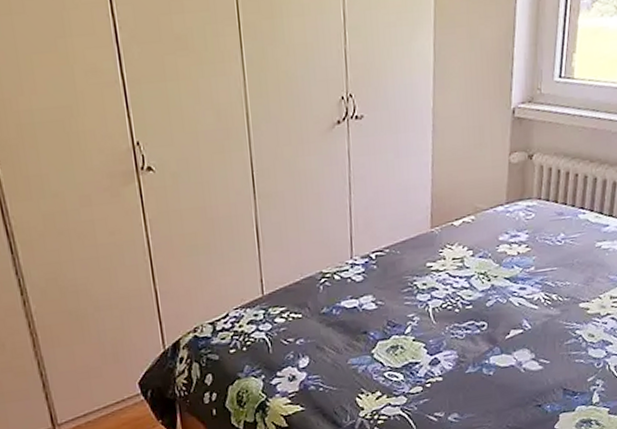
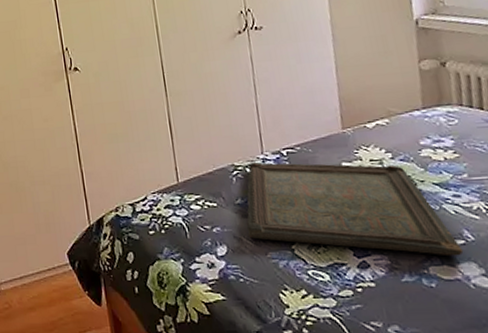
serving tray: none [330,262,521,348] -> present [246,162,464,256]

